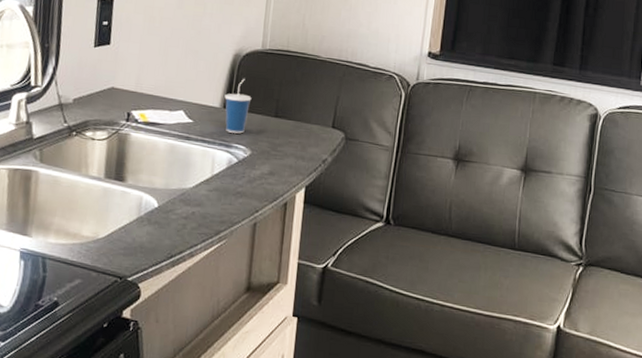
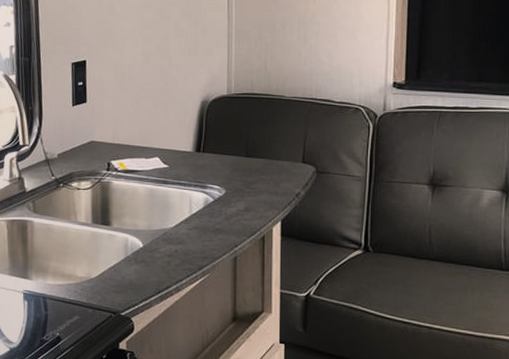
cup: present [224,78,252,134] -> none [196,122,222,175]

